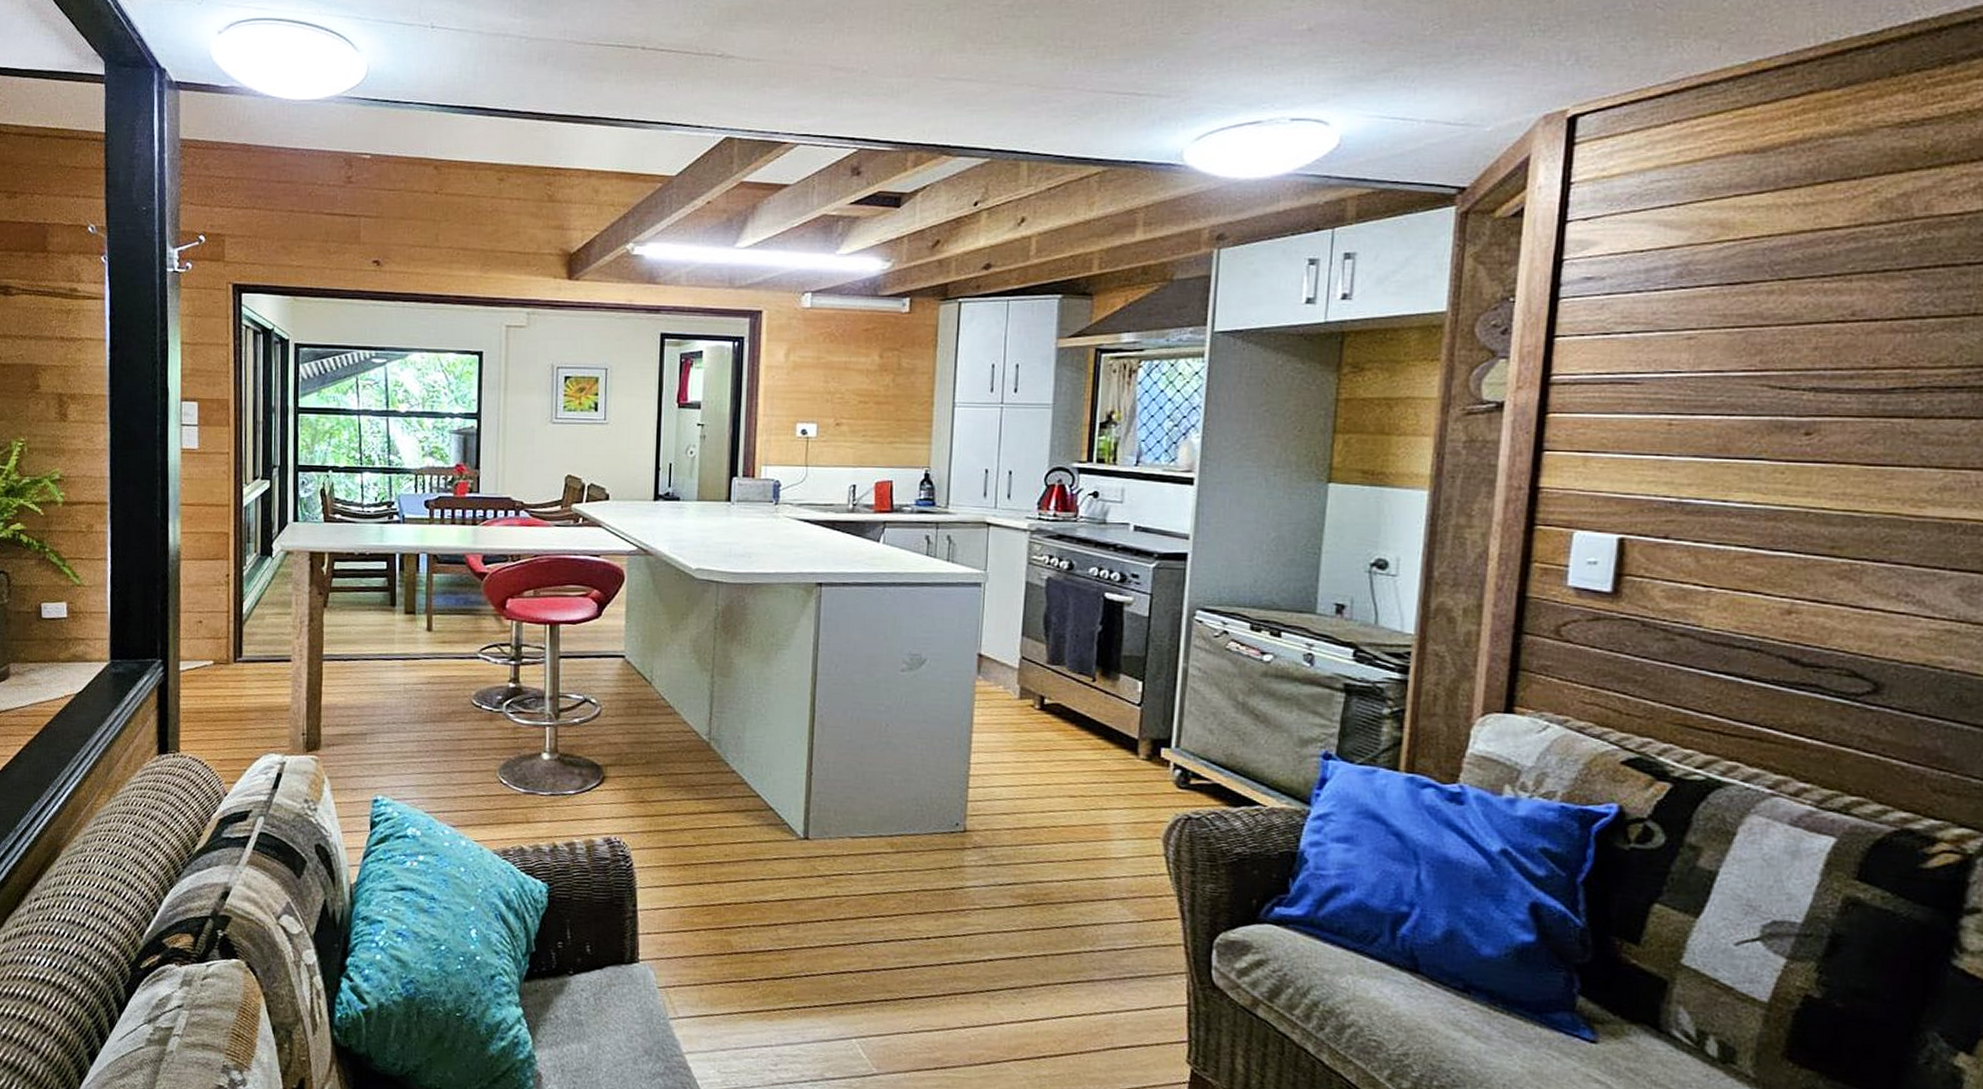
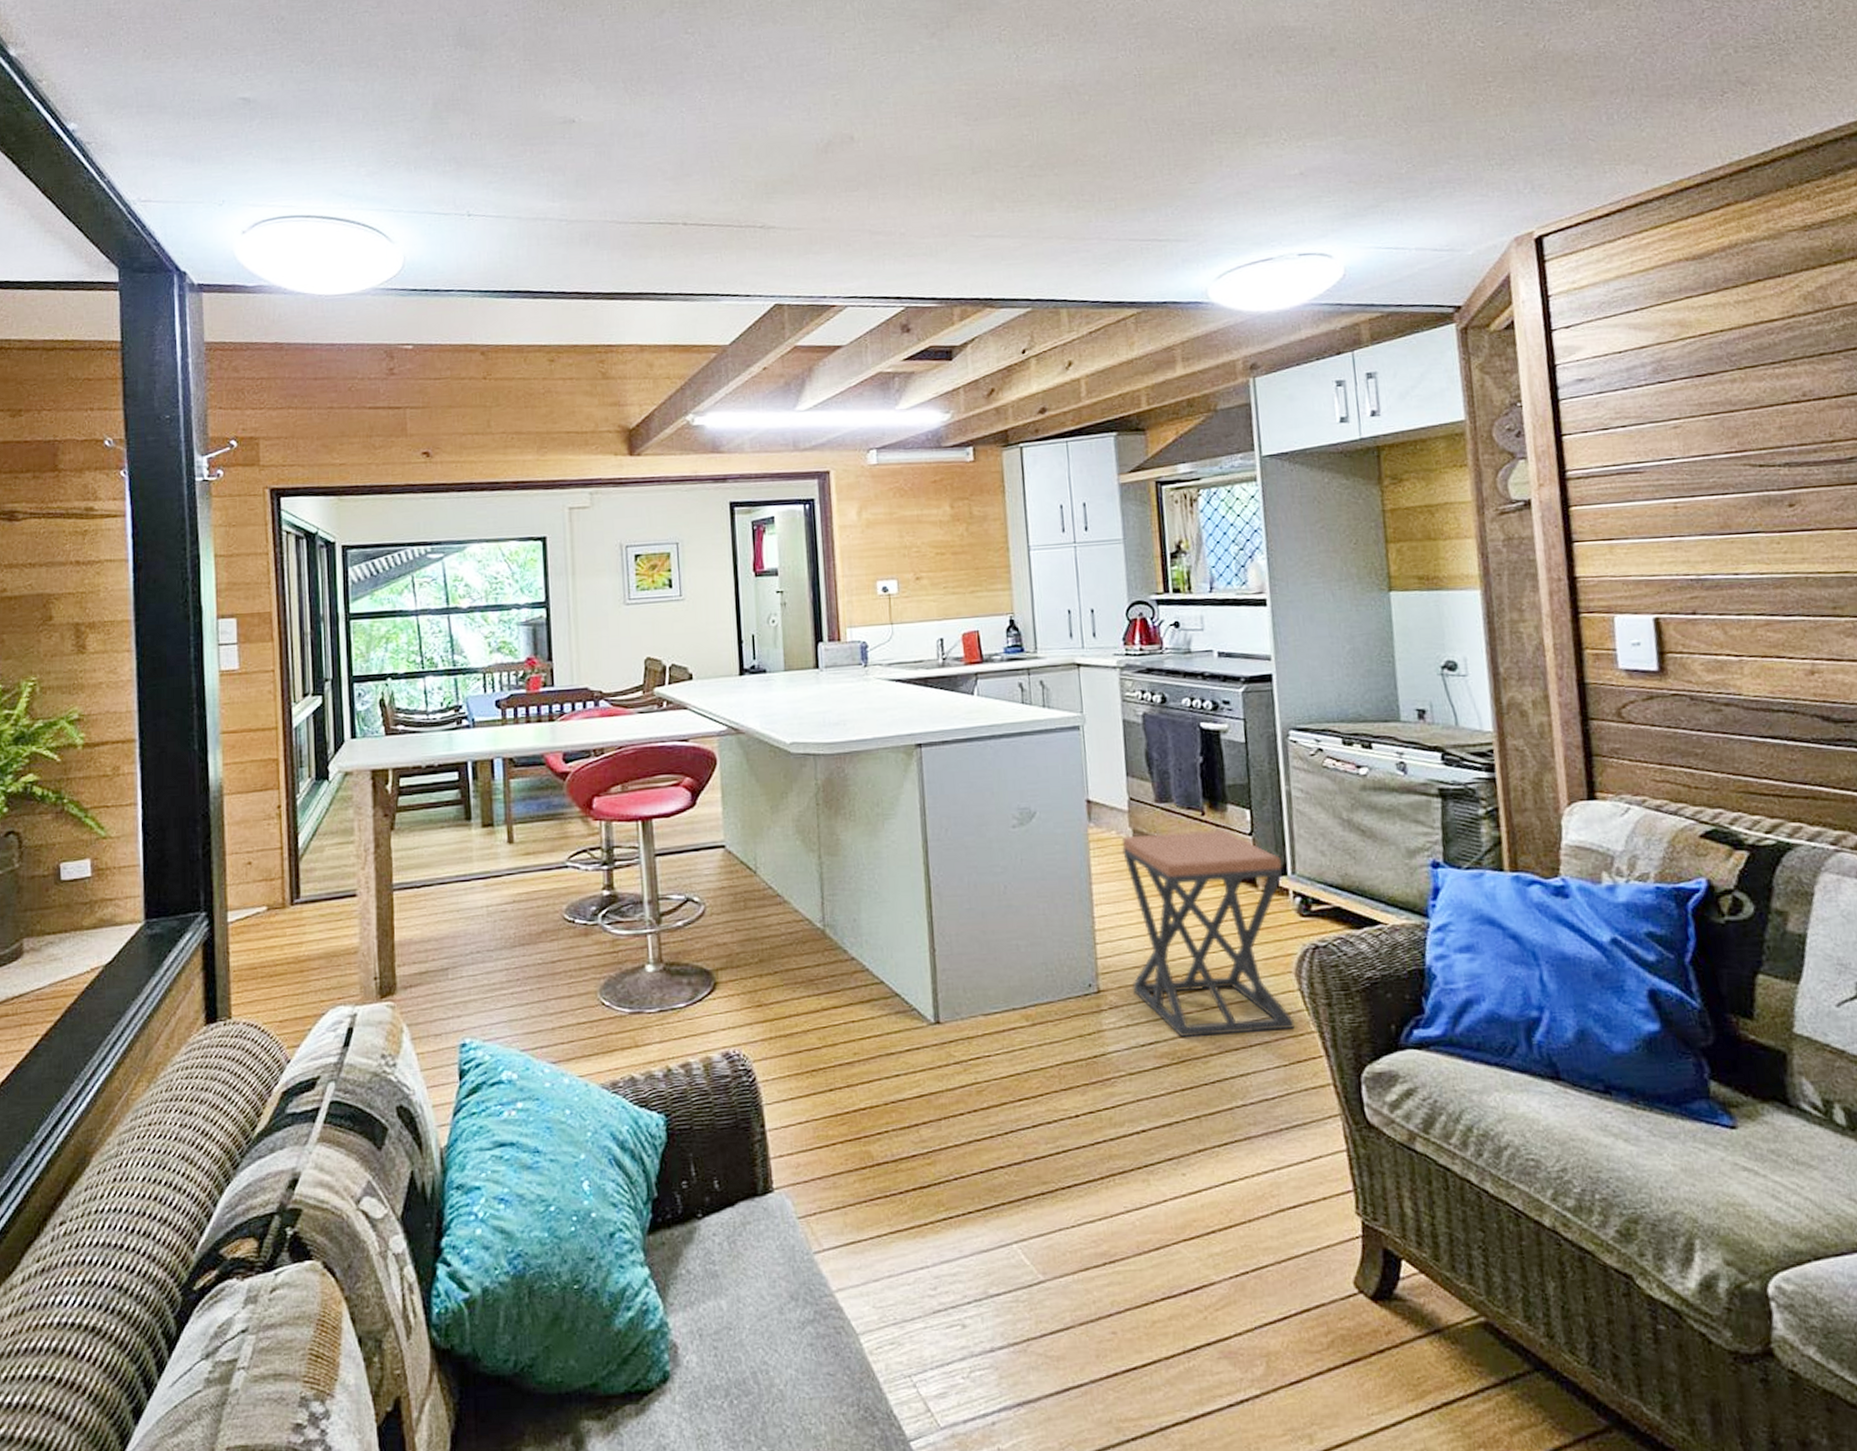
stool: none [997,693,1167,890] -> present [1121,829,1295,1038]

